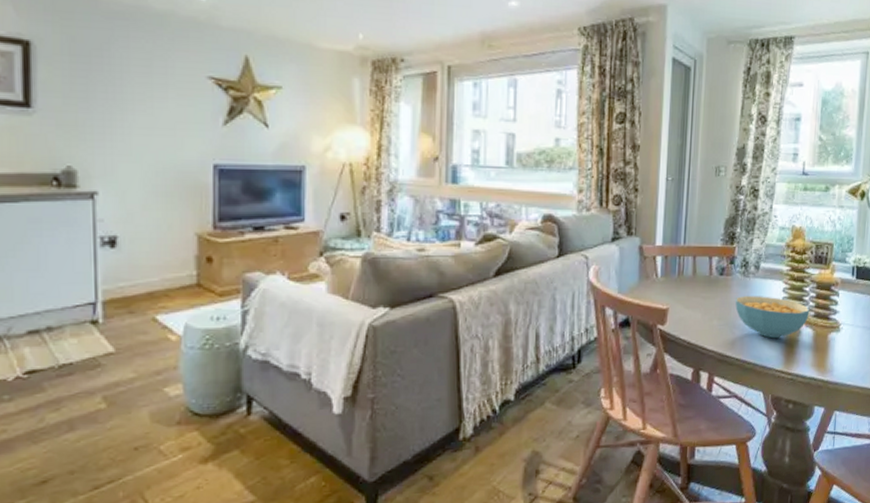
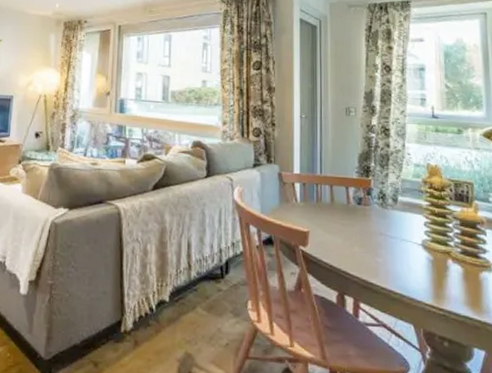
cereal bowl: present [735,295,810,339] -> none [376,225,456,272]

